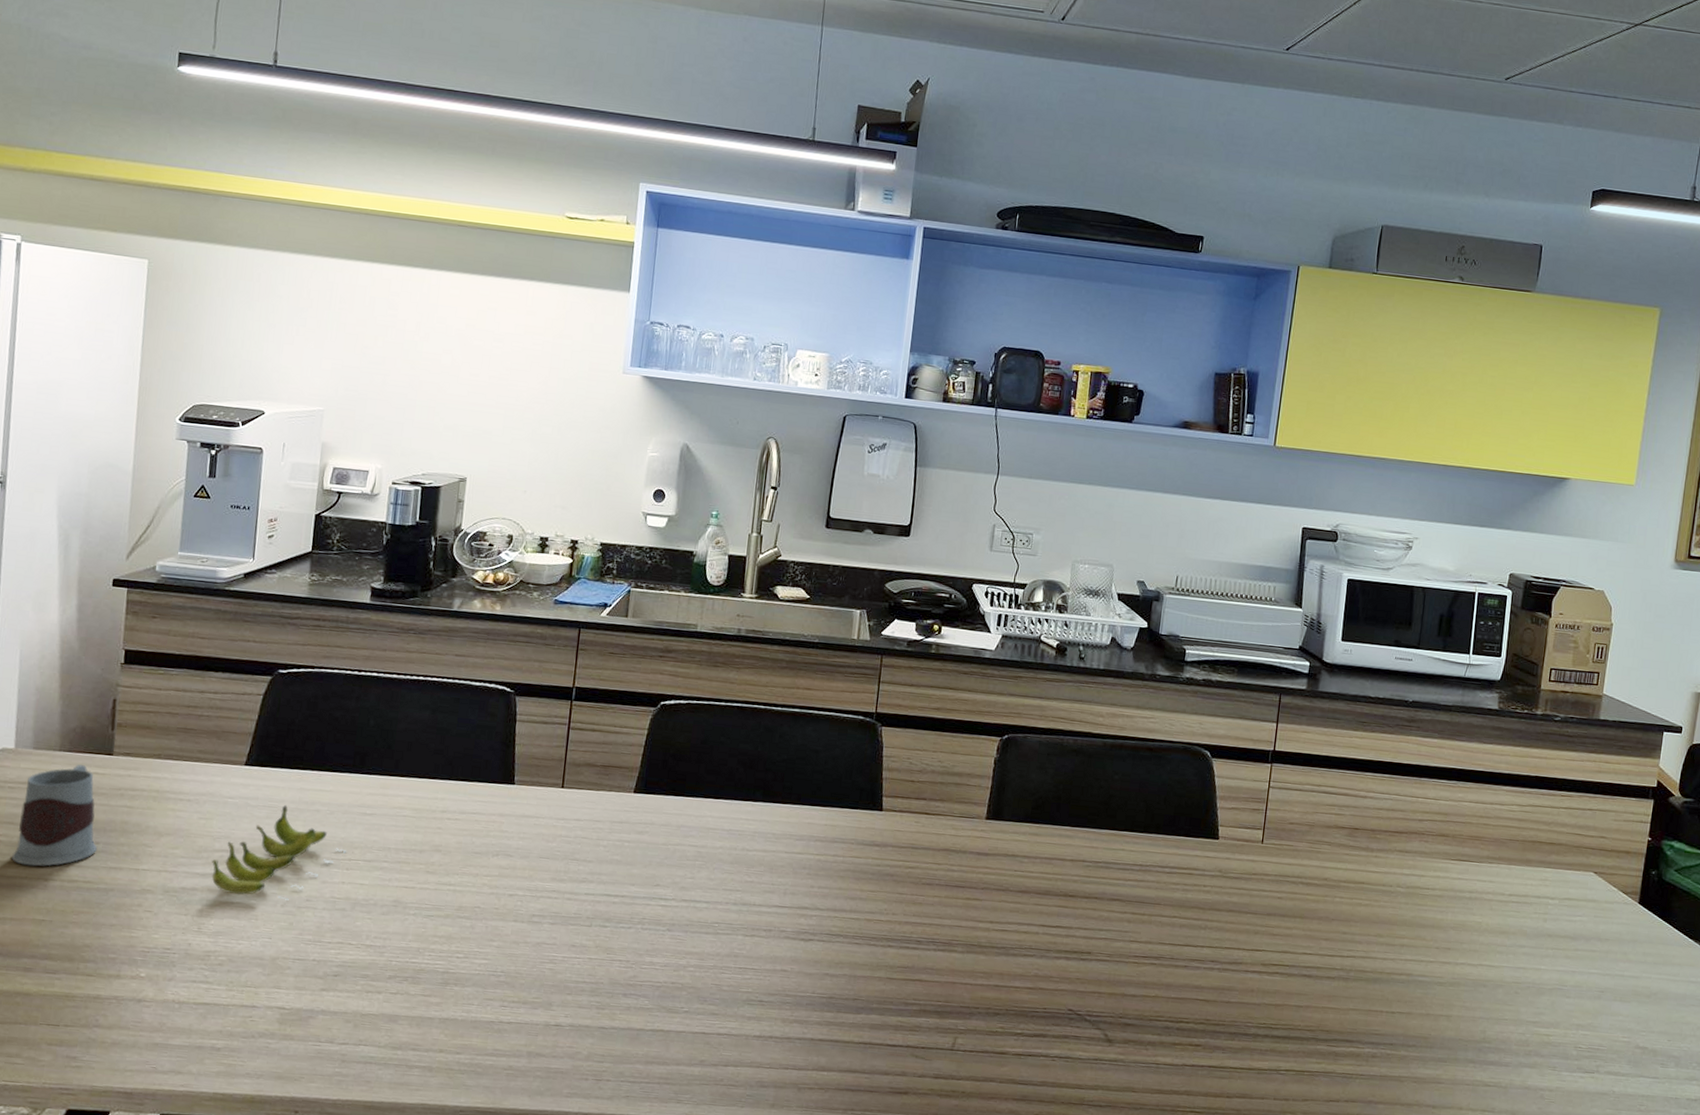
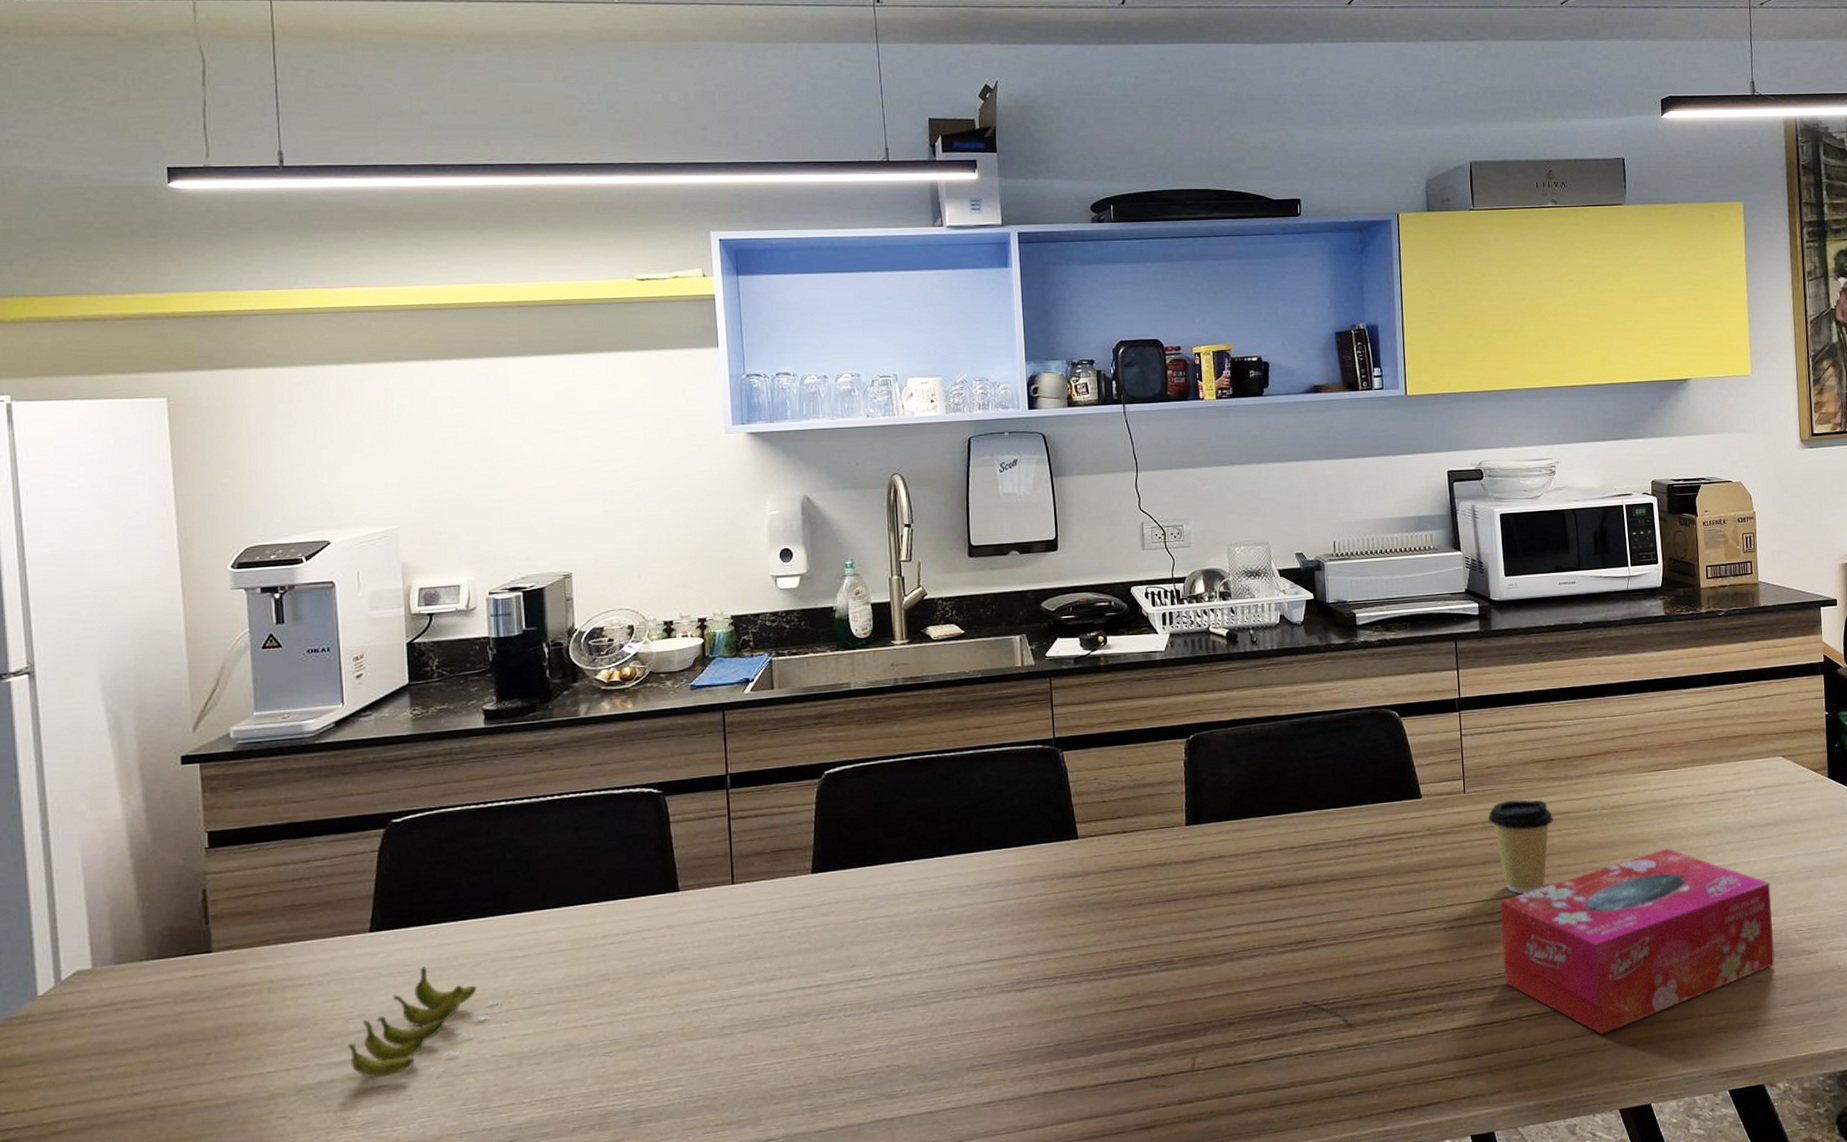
mug: present [12,764,97,867] -> none [108,970,209,1098]
tissue box: none [1269,938,1557,1104] -> present [1500,848,1775,1035]
coffee cup: none [1281,859,1347,953] -> present [1488,799,1553,894]

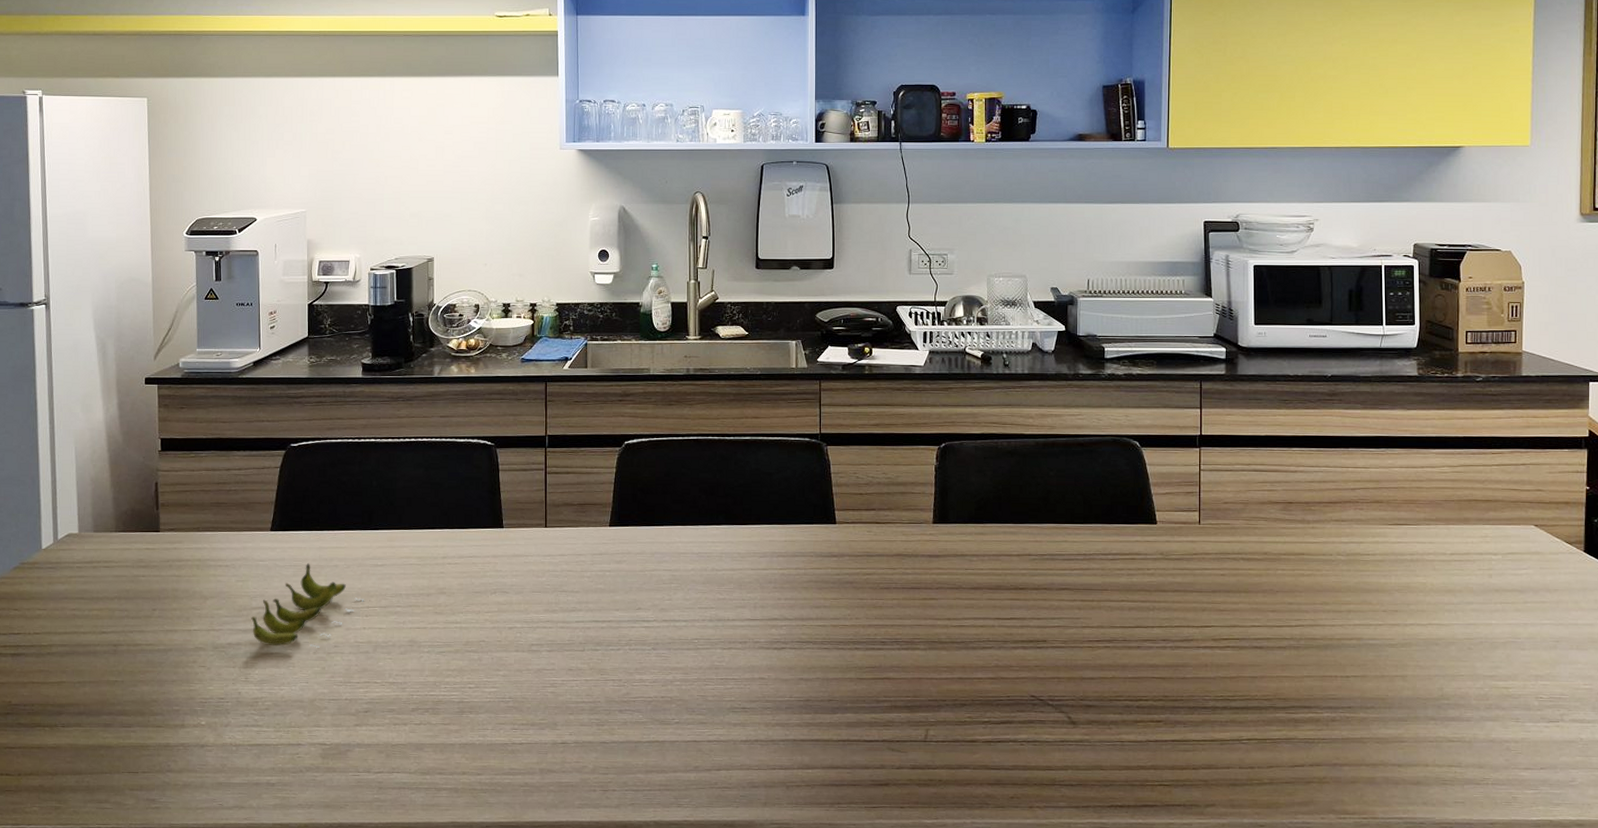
coffee cup: present [1488,799,1553,894] -> none [1221,536,1287,626]
tissue box: present [1500,848,1775,1035] -> none [1227,600,1512,768]

